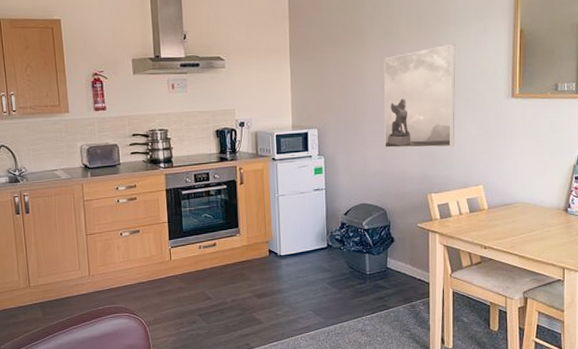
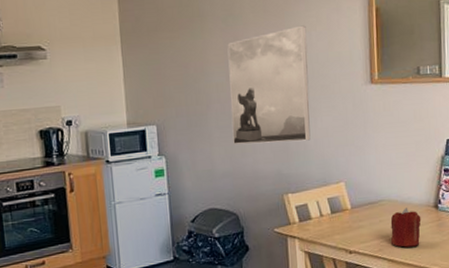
candle: none [523,210,552,246] -> present [390,208,421,247]

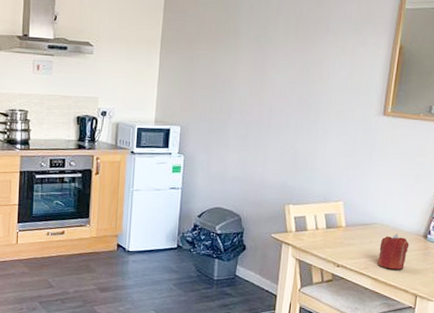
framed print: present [227,25,311,144] -> none [247,53,332,159]

